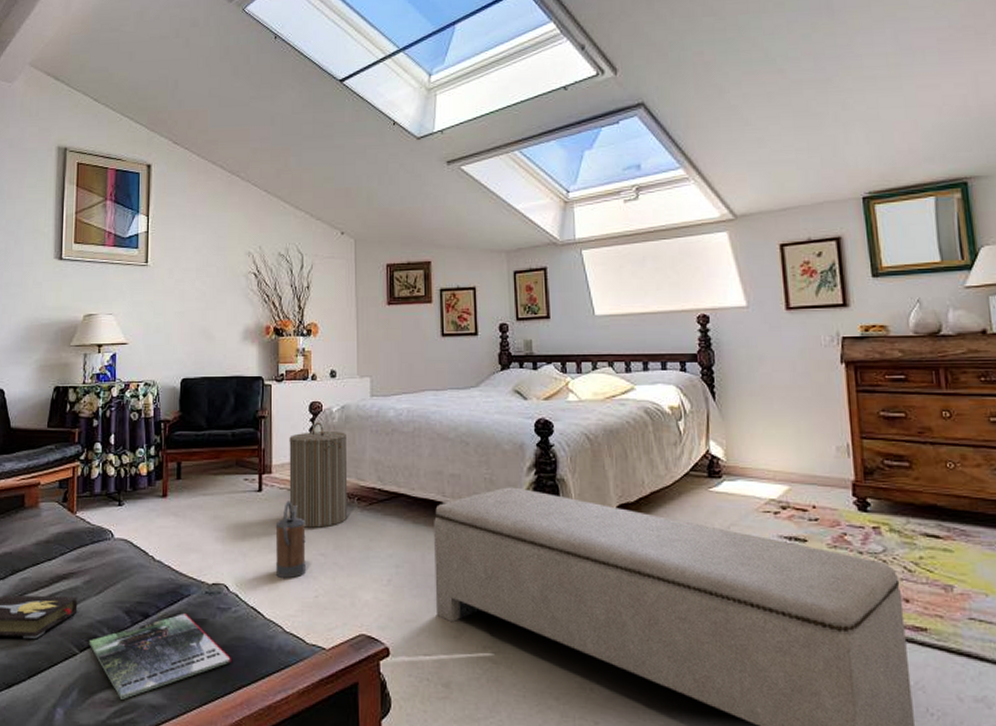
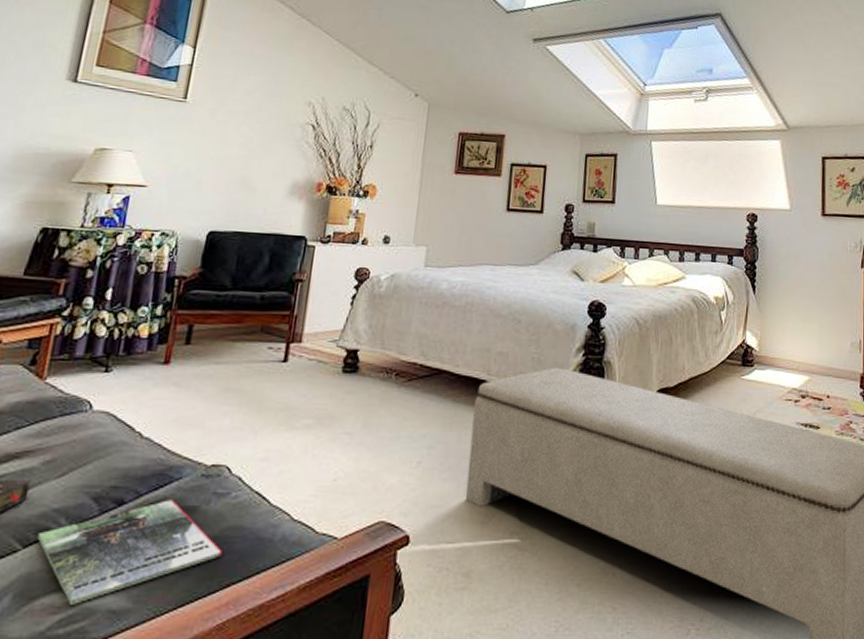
watering can: present [275,501,306,579] -> none [291,374,334,460]
laundry hamper: present [289,422,348,528] -> none [318,289,393,404]

